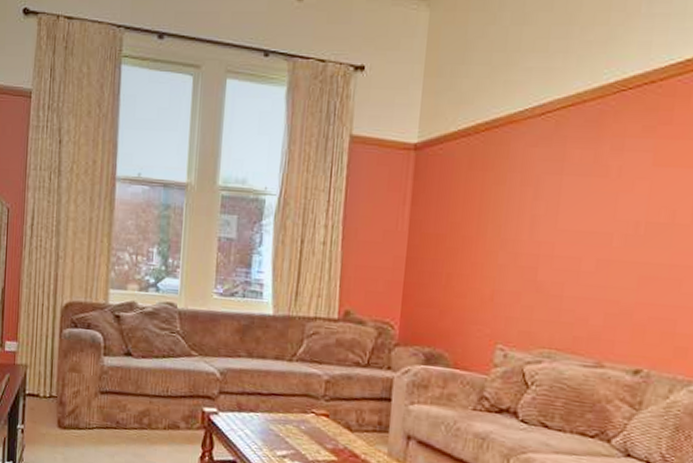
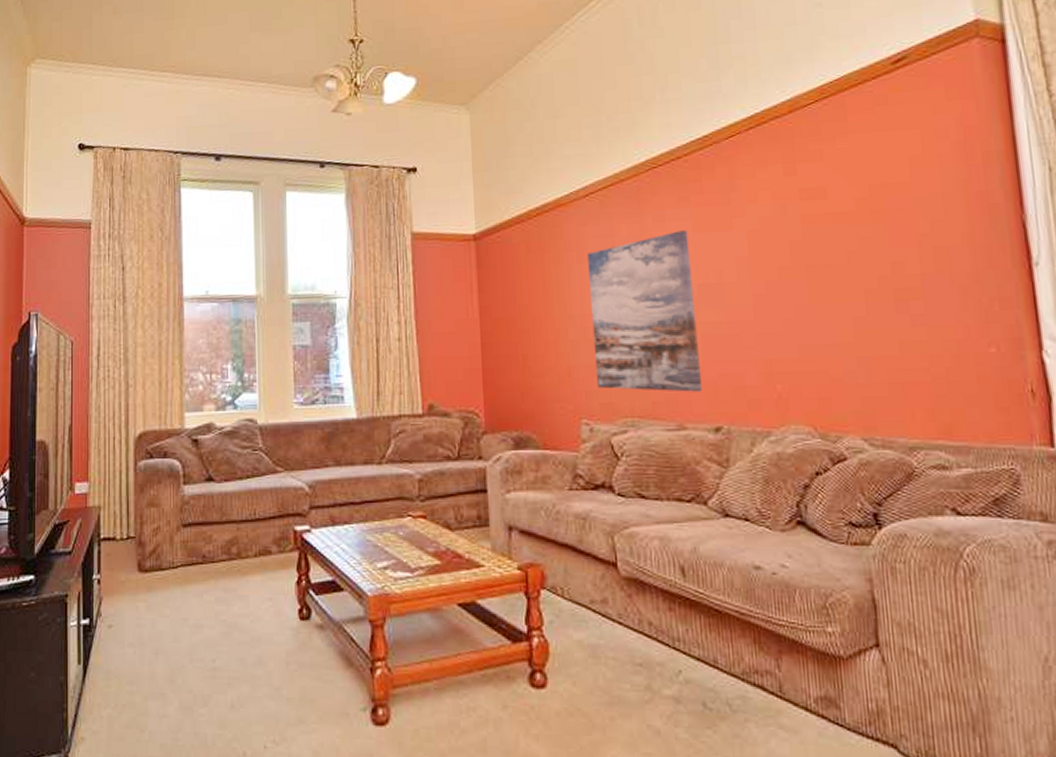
wall art: none [519,162,647,333] -> present [586,230,703,392]

